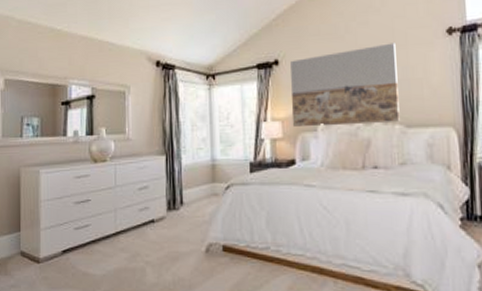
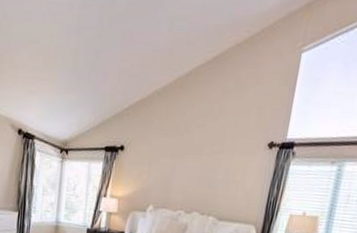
wall art: present [290,43,400,128] -> none [126,147,224,214]

